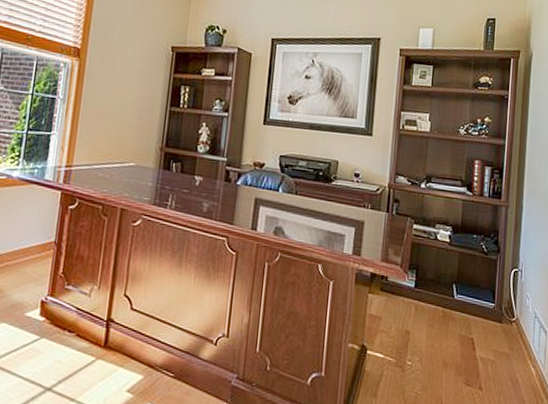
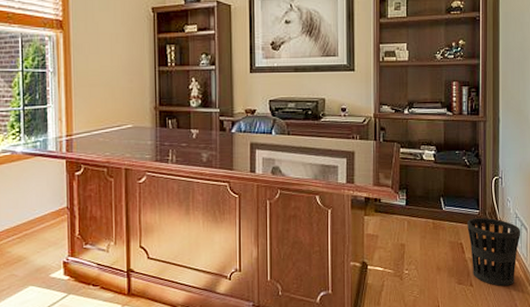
wastebasket: none [480,311,540,396] -> present [467,217,521,287]

